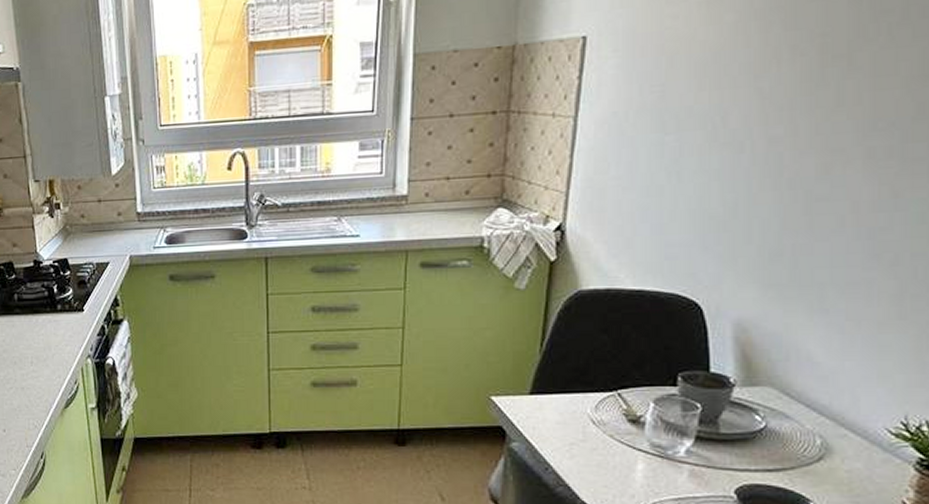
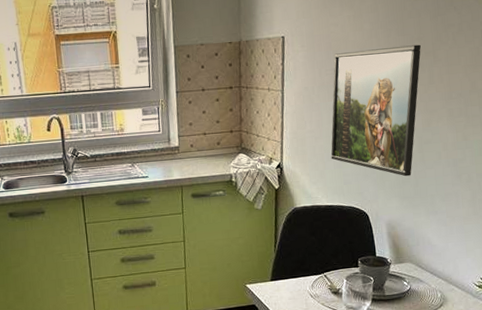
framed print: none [646,43,825,252] -> present [331,44,421,177]

